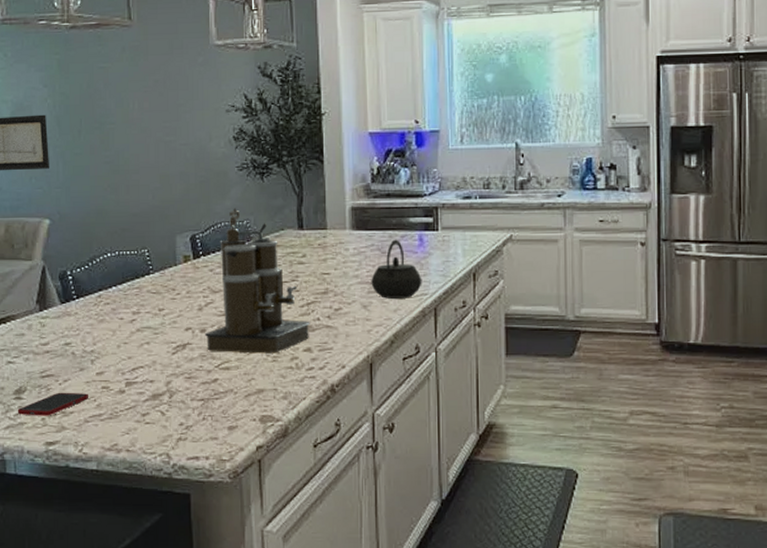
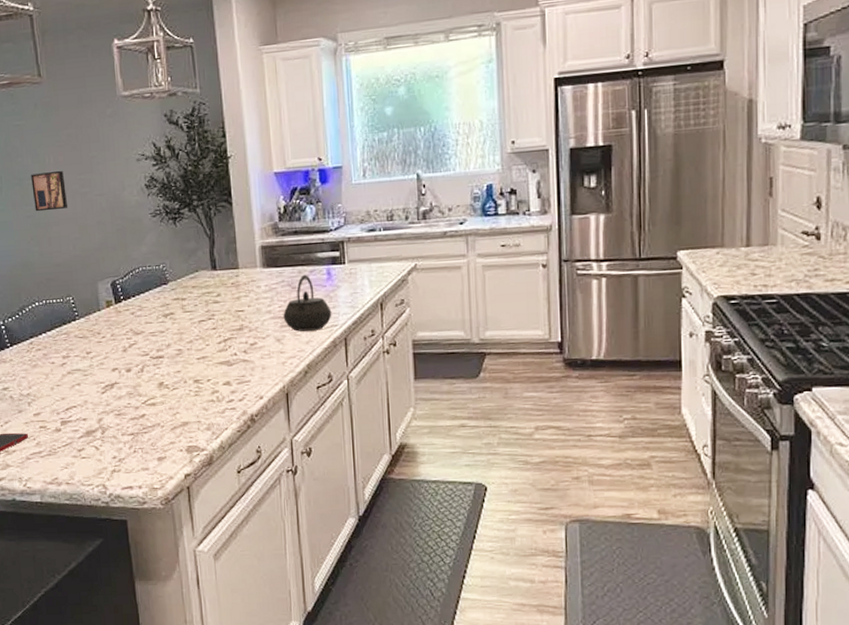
wall art: none [113,116,149,158] -> present [31,170,67,212]
coffee maker: present [204,208,310,354] -> none [130,253,228,389]

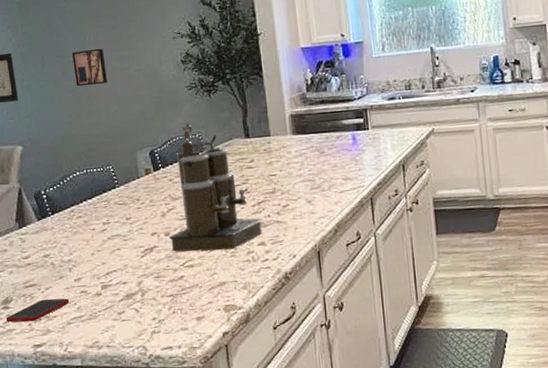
coffee maker: none [130,253,228,389] -> present [168,123,262,252]
kettle: present [283,274,332,332] -> none [313,140,358,193]

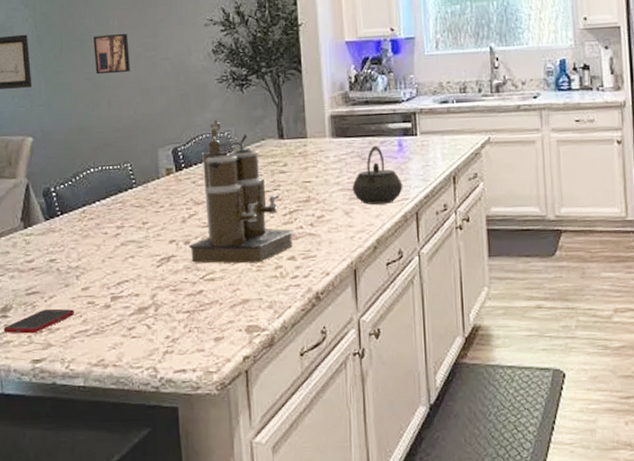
kettle: none [313,140,358,193] -> present [352,145,403,205]

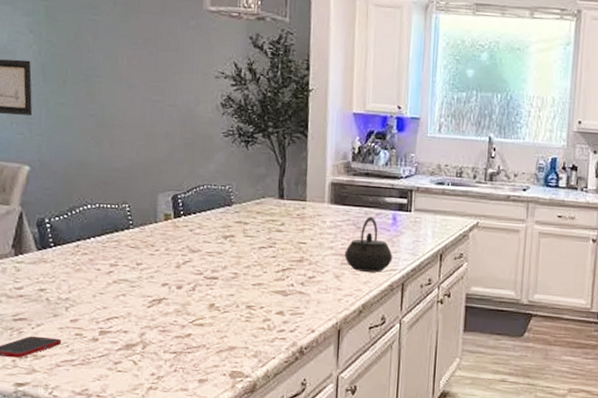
wall art: present [93,33,130,75] -> none [99,72,137,113]
coffee maker: present [188,120,293,264] -> none [180,172,284,314]

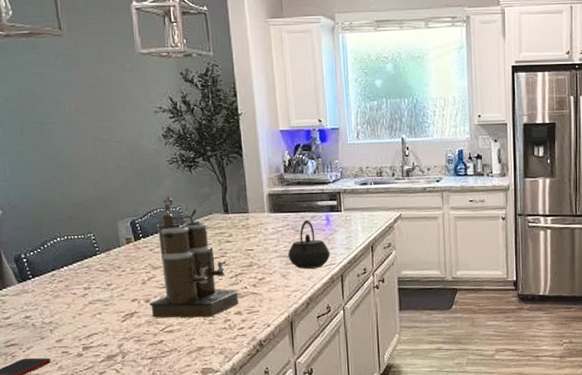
coffee maker: none [180,172,284,314] -> present [149,196,239,318]

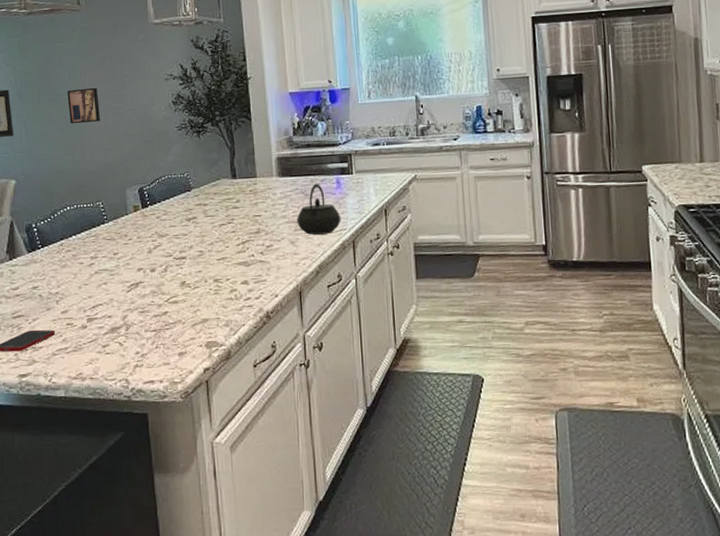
wall art: none [52,117,88,154] -> present [67,87,100,124]
coffee maker: present [149,196,239,318] -> none [154,163,246,288]

